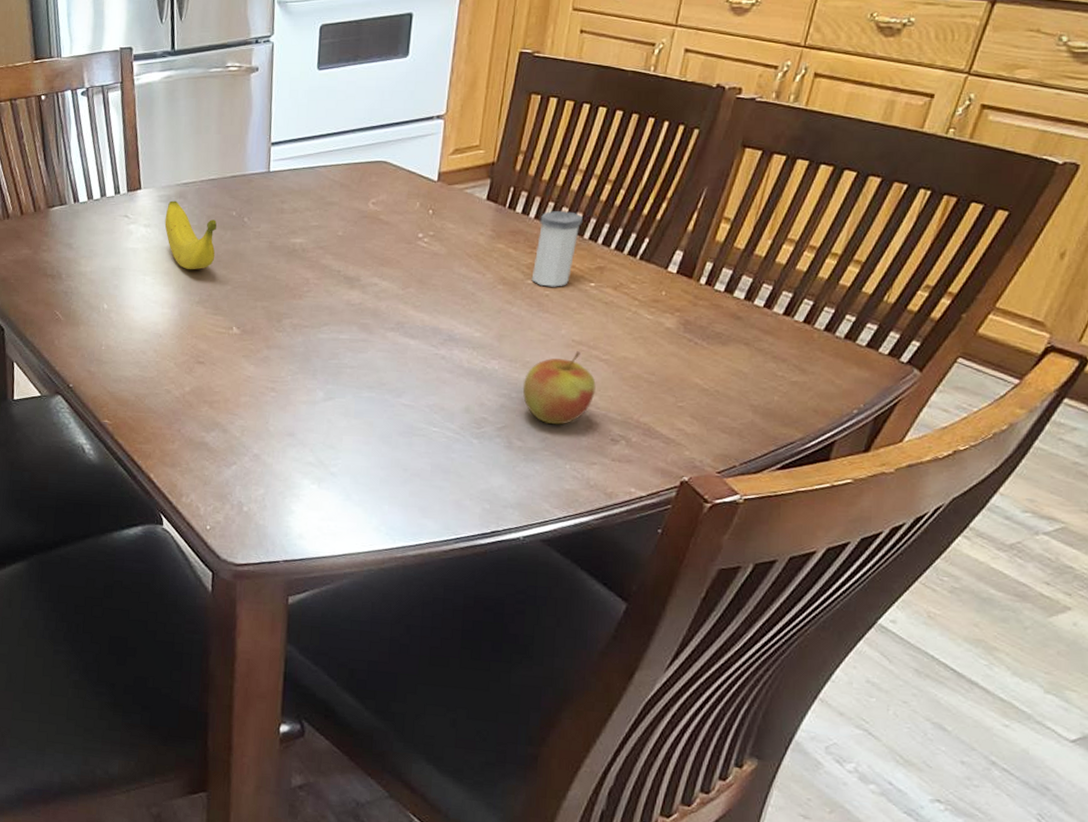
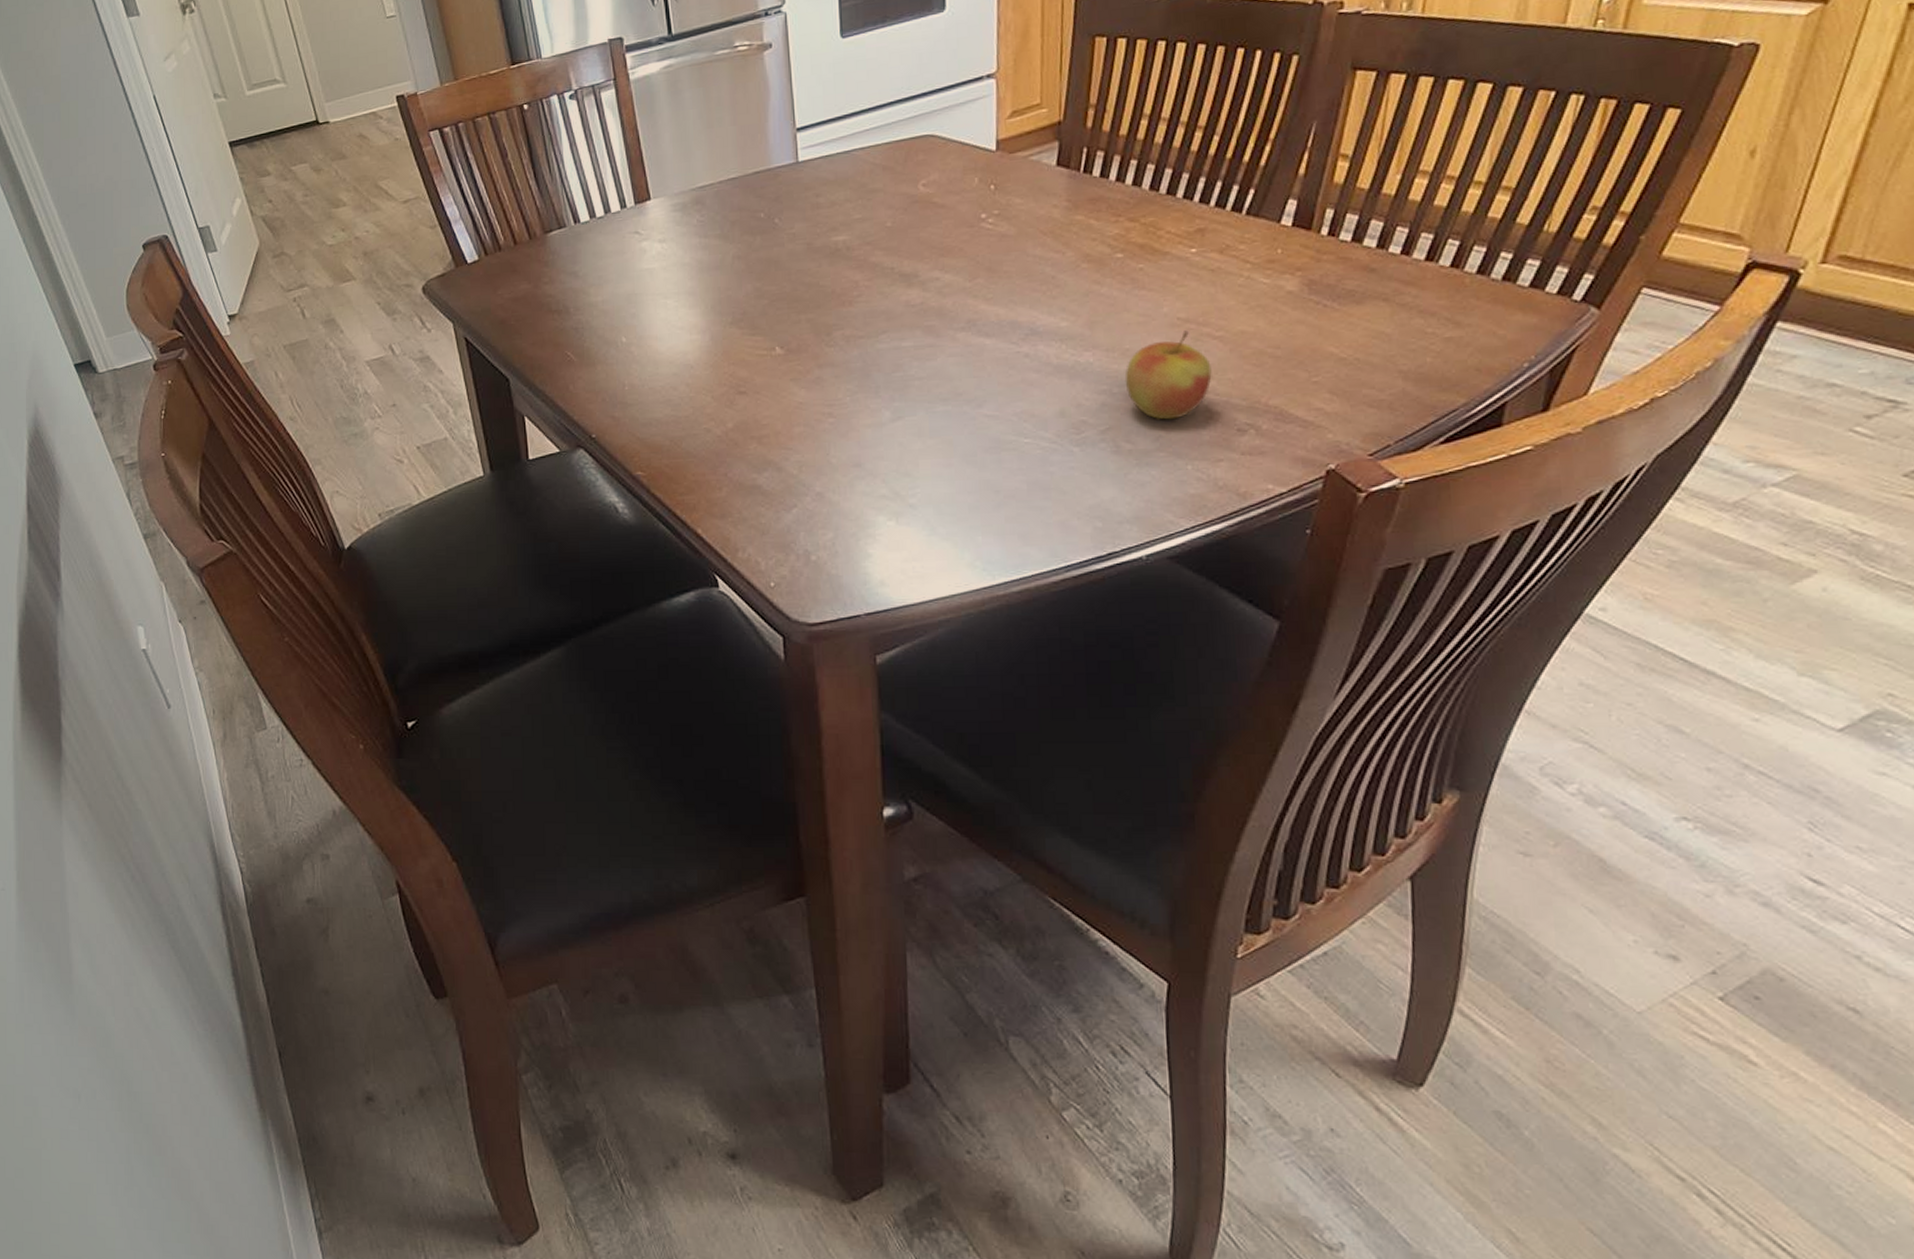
banana: present [164,200,217,269] -> none [682,208,746,286]
salt shaker: present [531,210,583,287] -> none [1120,168,1173,259]

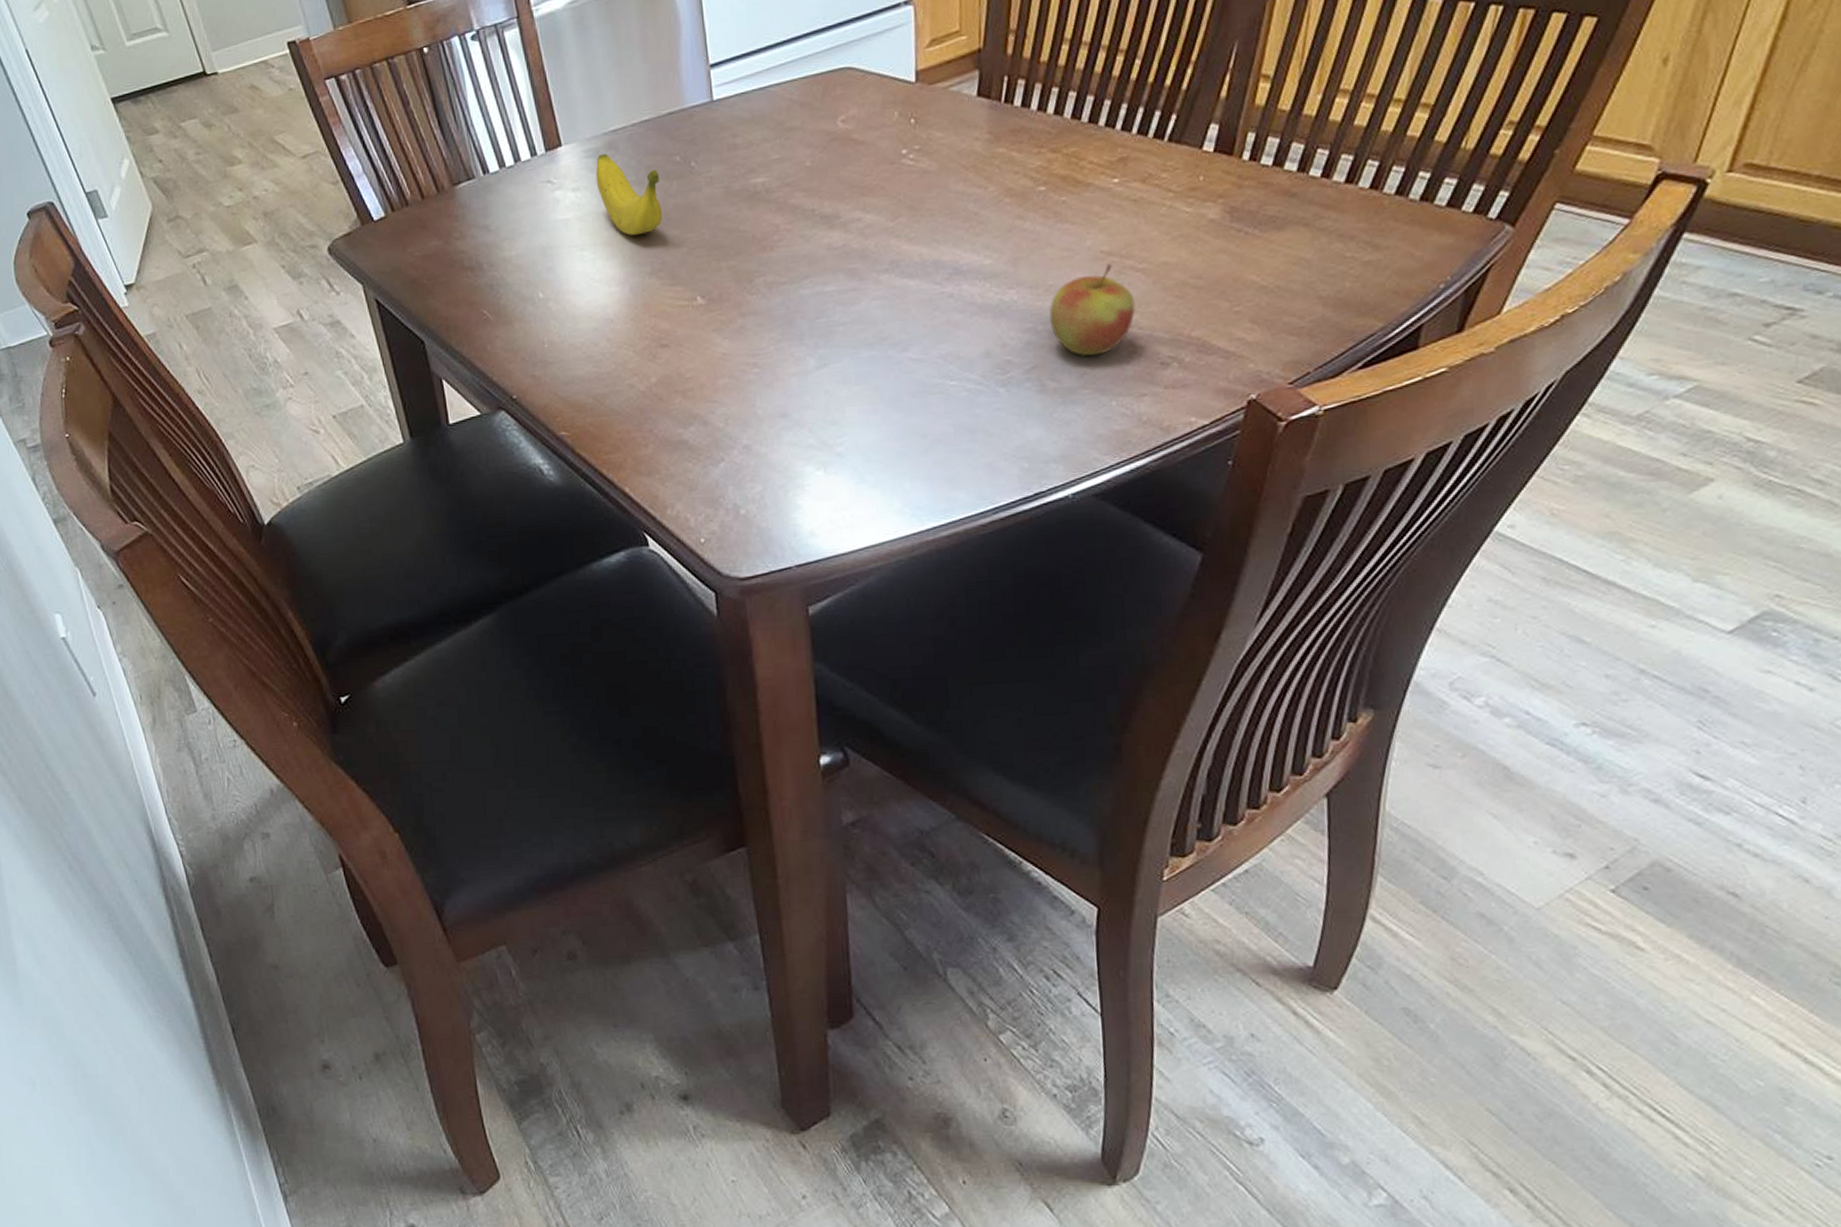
banana: none [682,208,746,286] -> present [595,153,663,235]

